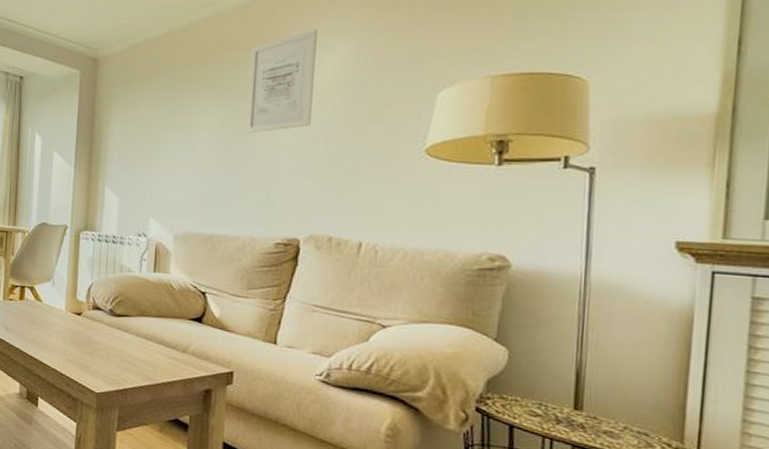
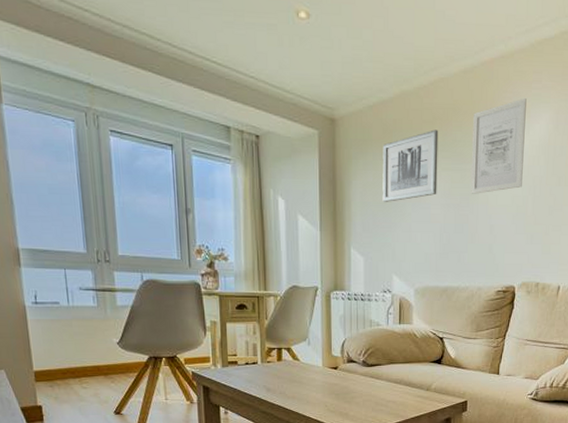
wall art: none [142,66,210,141] -> present [382,129,439,202]

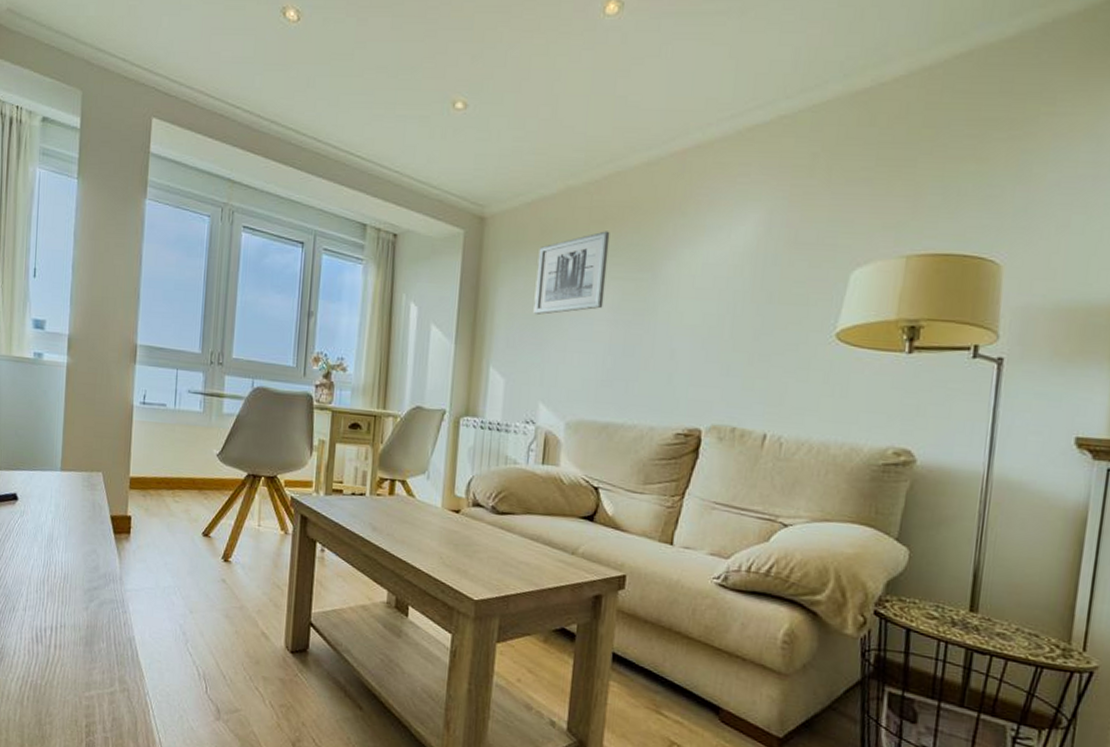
wall art: present [471,98,527,194] -> none [647,195,729,310]

